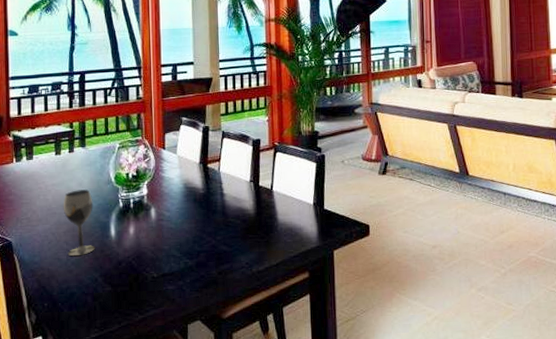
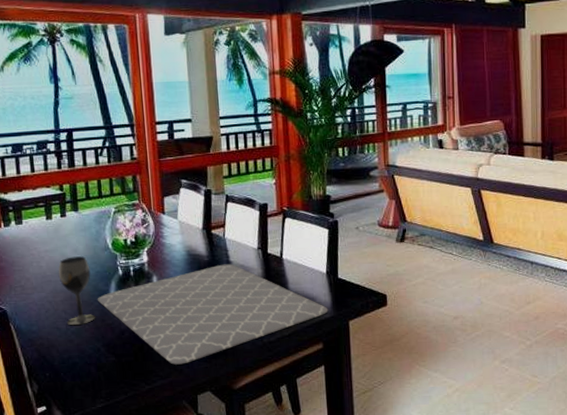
placemat: none [98,196,315,294] -> present [98,264,329,365]

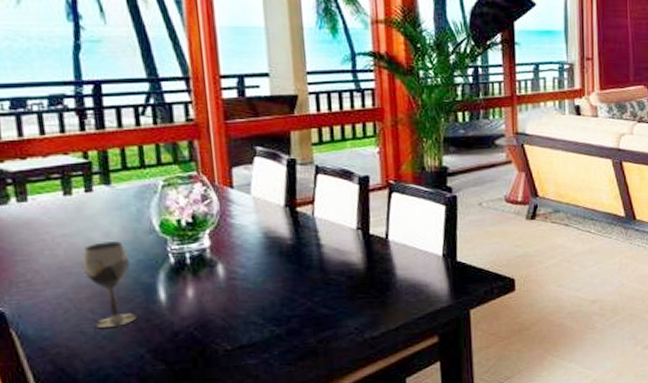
placemat: present [98,264,329,365] -> none [140,247,445,370]

